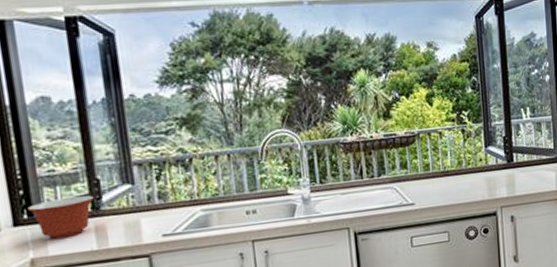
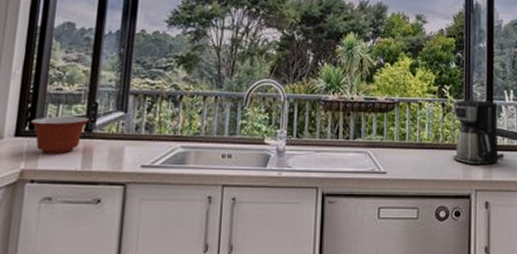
coffee maker: none [473,120,526,185] -> present [453,99,505,166]

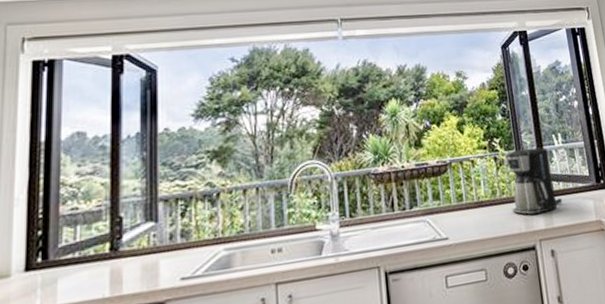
mixing bowl: present [31,116,89,155] -> none [43,235,114,286]

